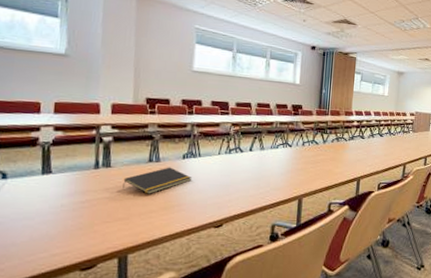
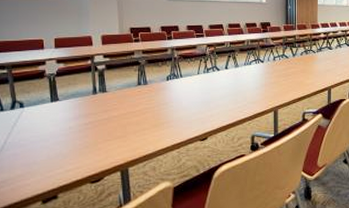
notepad: present [123,167,191,194] -> none [118,88,176,114]

